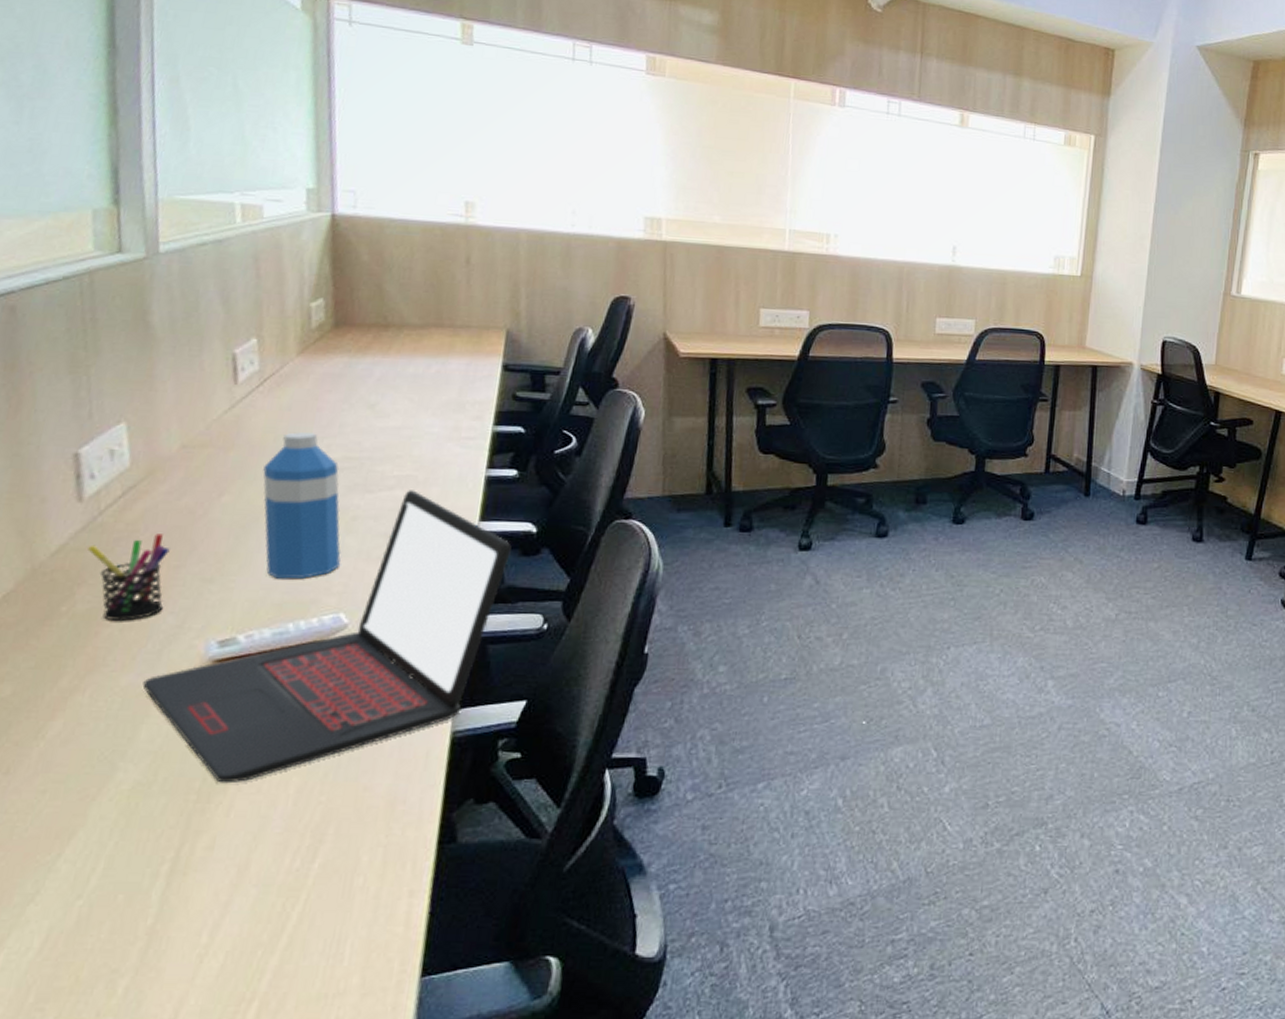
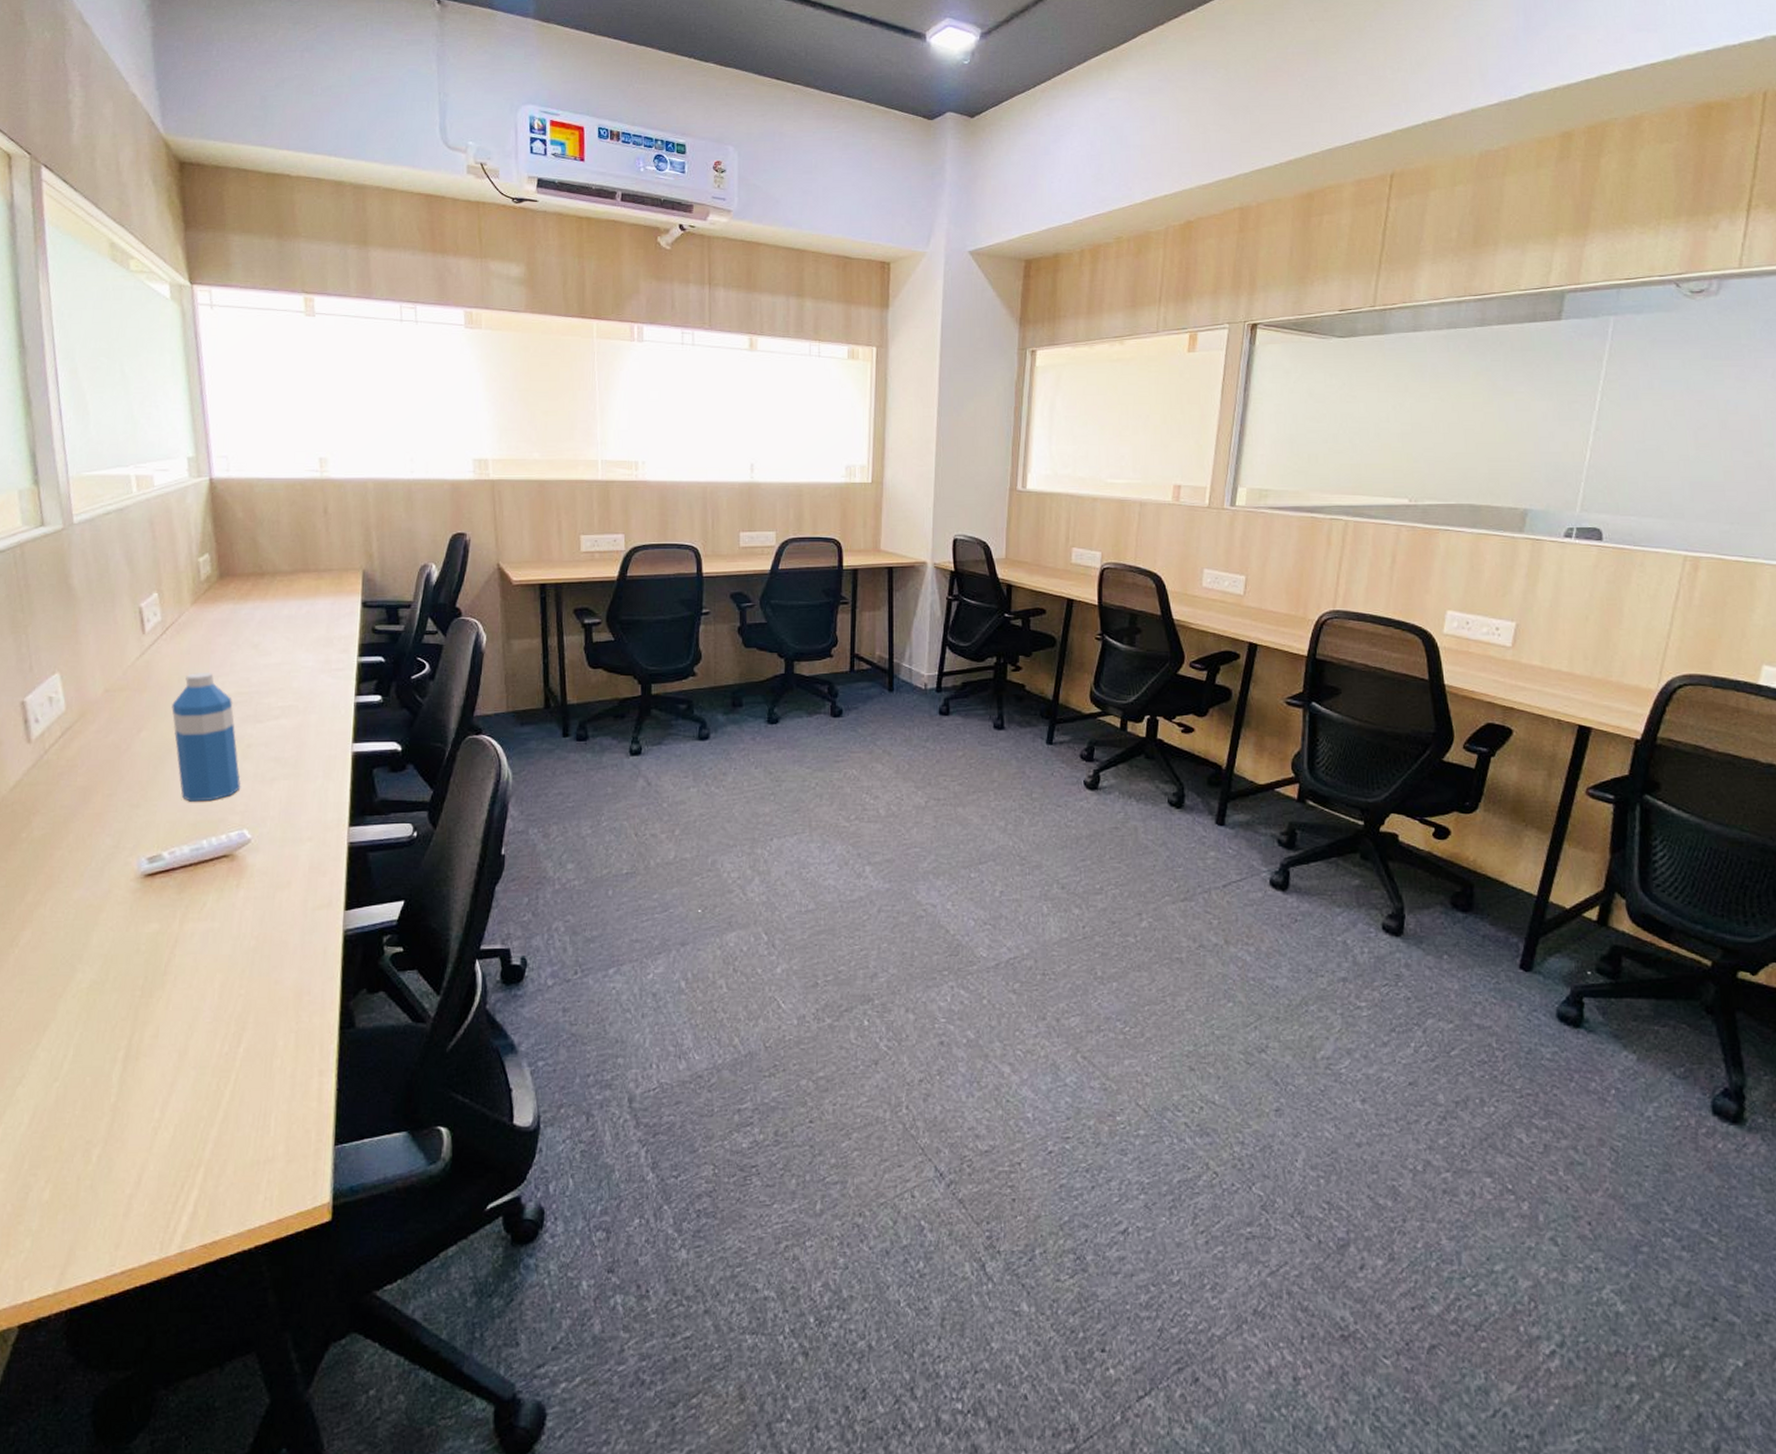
pen holder: present [88,534,170,621] -> none [38,767,103,843]
laptop: present [142,490,512,784] -> none [91,718,381,981]

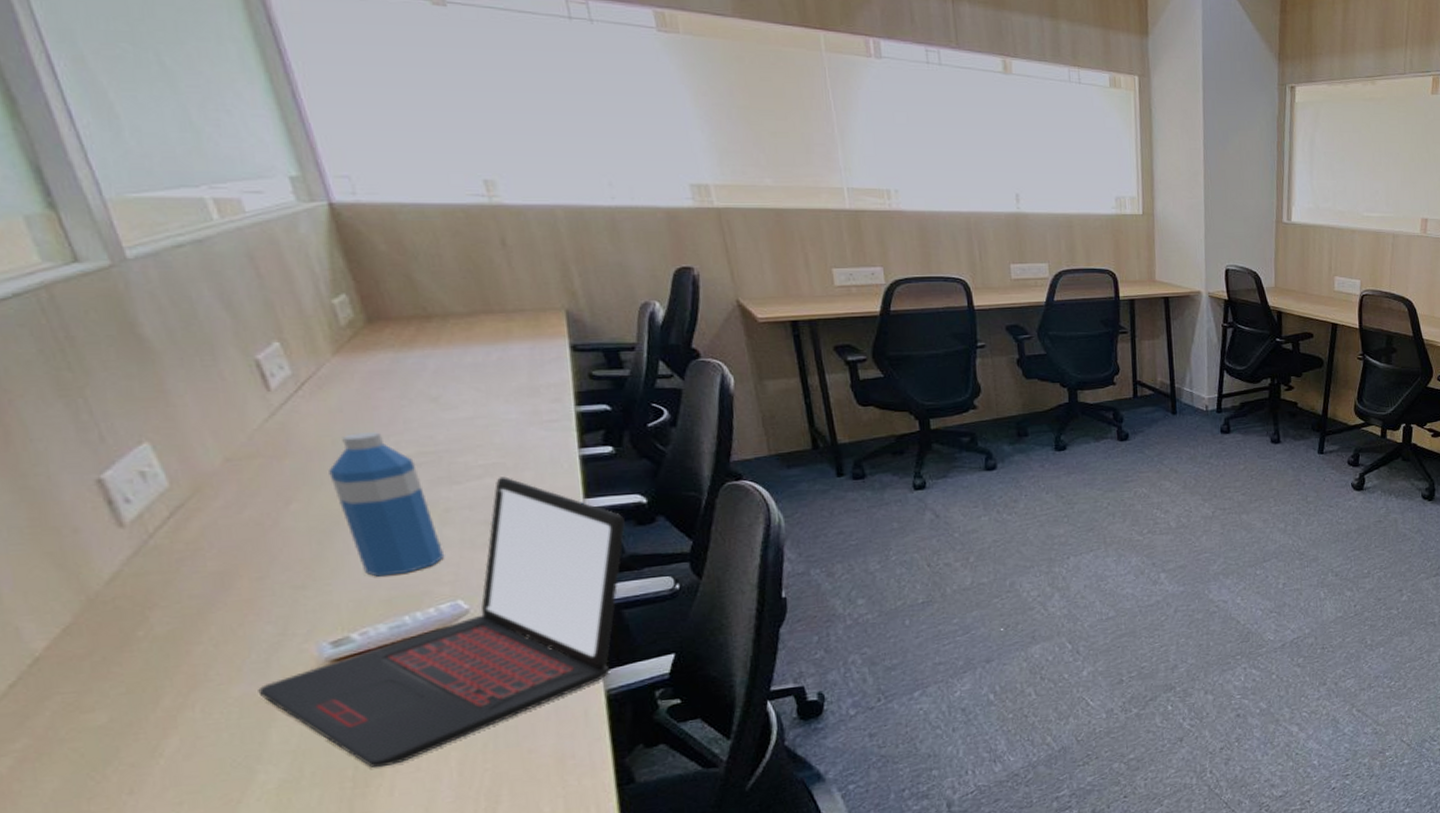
laptop: none [91,718,381,981] -> present [258,476,625,769]

